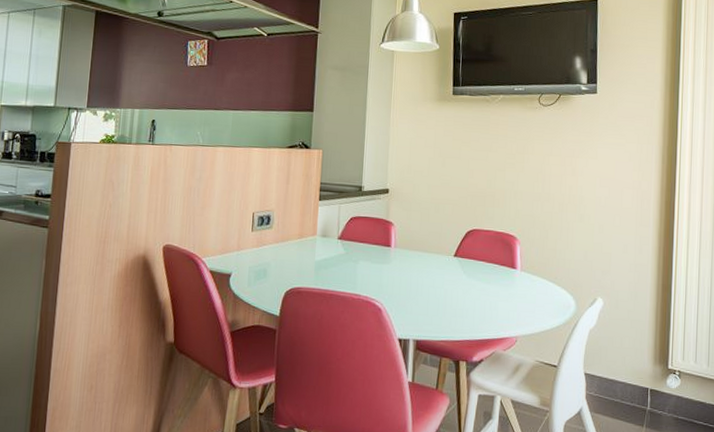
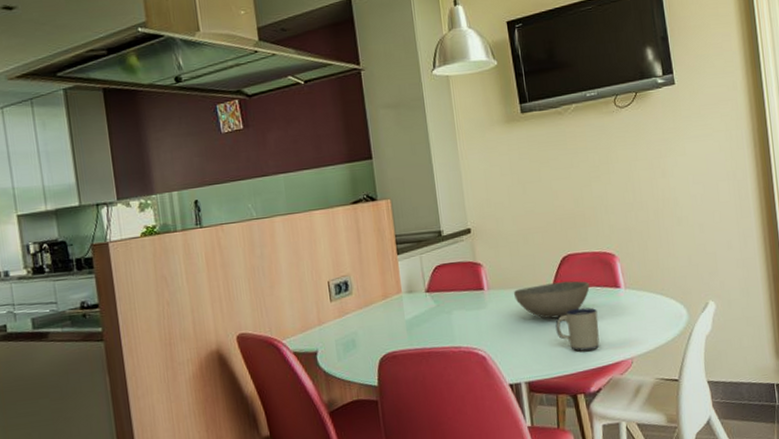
bowl: none [418,252,488,286] -> present [514,281,590,319]
mug: none [450,280,492,322] -> present [555,308,600,352]

